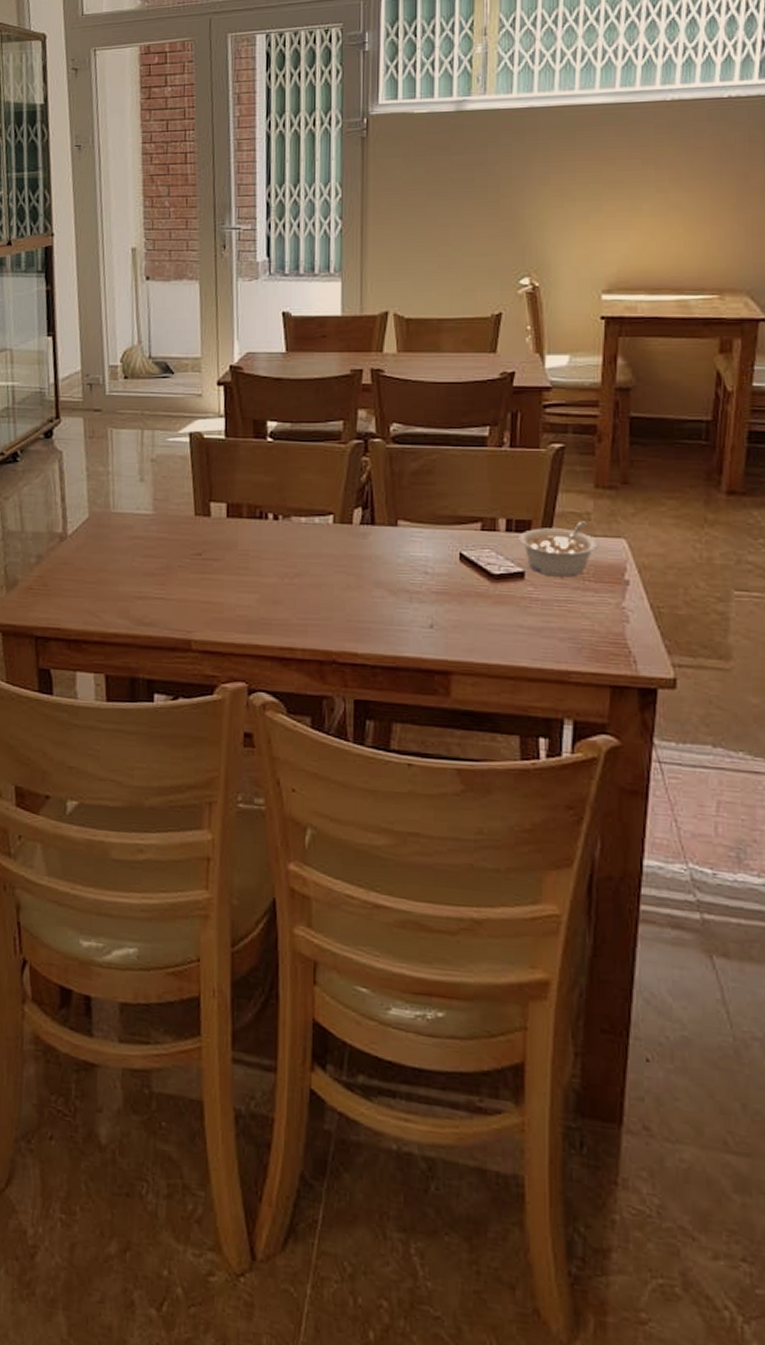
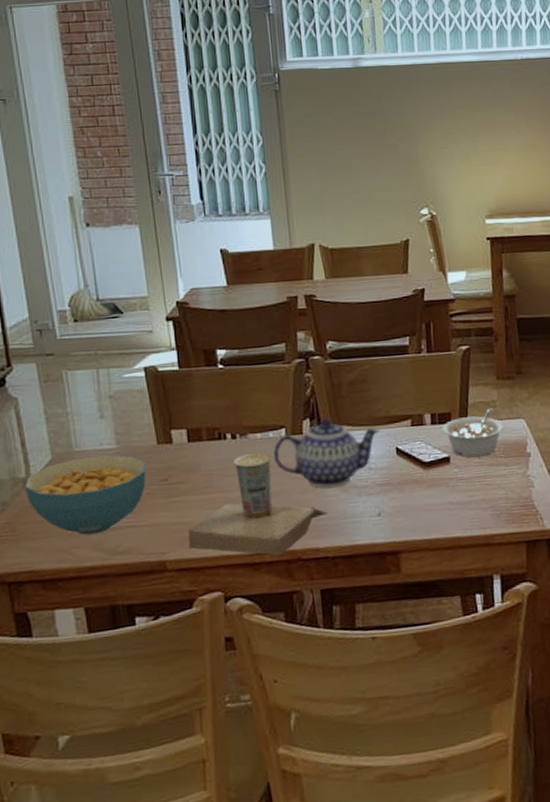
cereal bowl: none [59,519,181,601] -> present [24,454,146,535]
cup: none [217,539,371,655] -> present [188,453,327,556]
teapot: none [316,510,444,588] -> present [273,418,381,488]

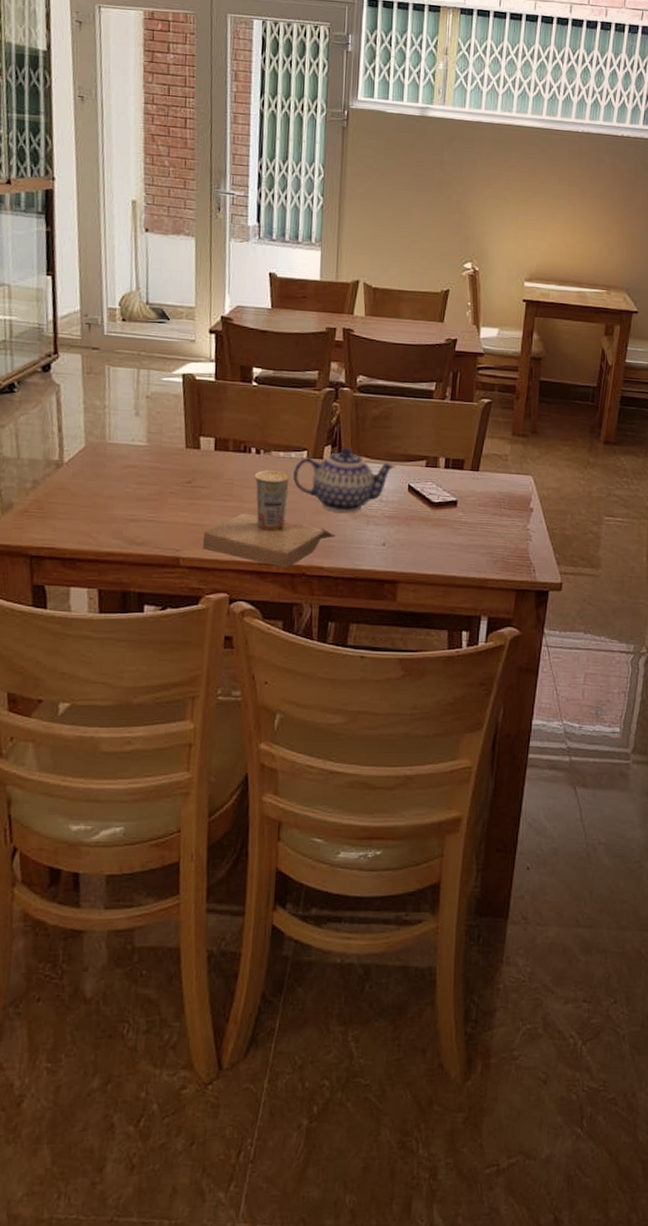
cereal bowl: present [24,454,146,535] -> none [55,450,172,523]
legume: present [442,408,505,458] -> none [454,461,513,505]

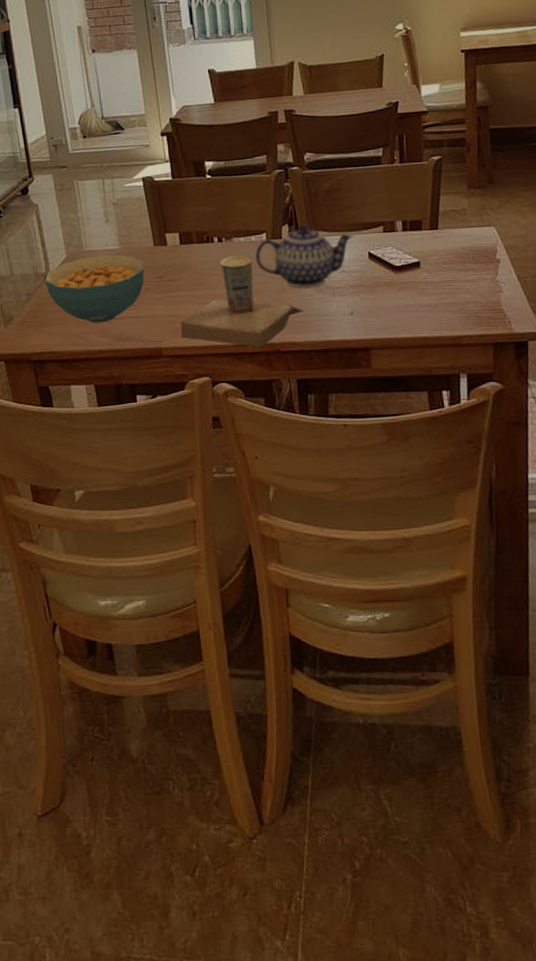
cereal bowl: none [55,450,172,523] -> present [44,254,145,323]

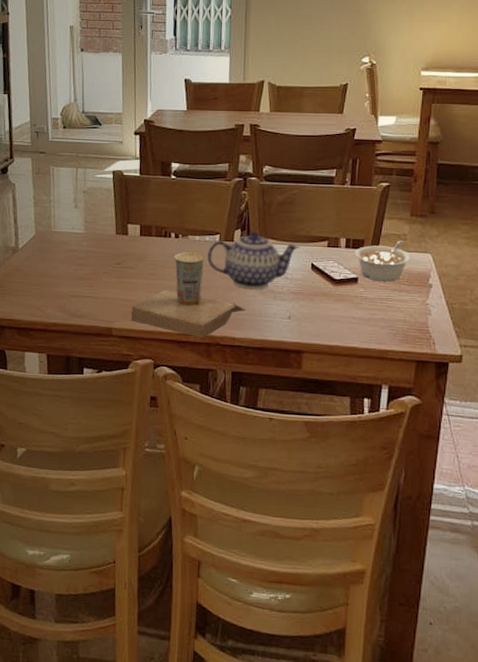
cereal bowl: present [44,254,145,323] -> none [12,237,105,299]
legume: none [413,216,475,263] -> present [354,240,412,282]

